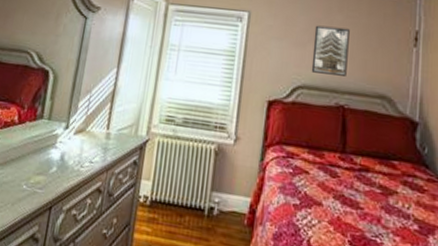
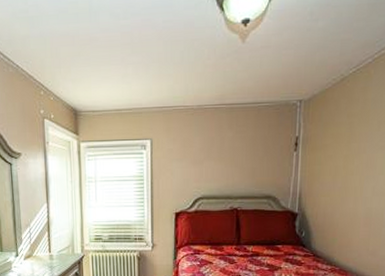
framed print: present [311,25,350,76] -> none [208,142,239,185]

